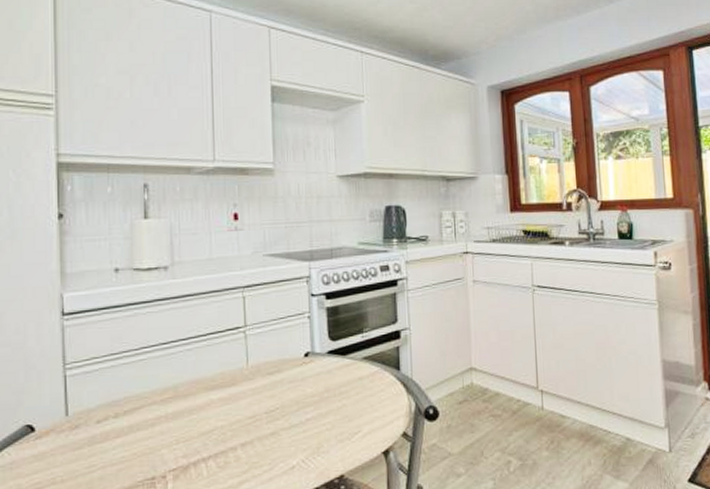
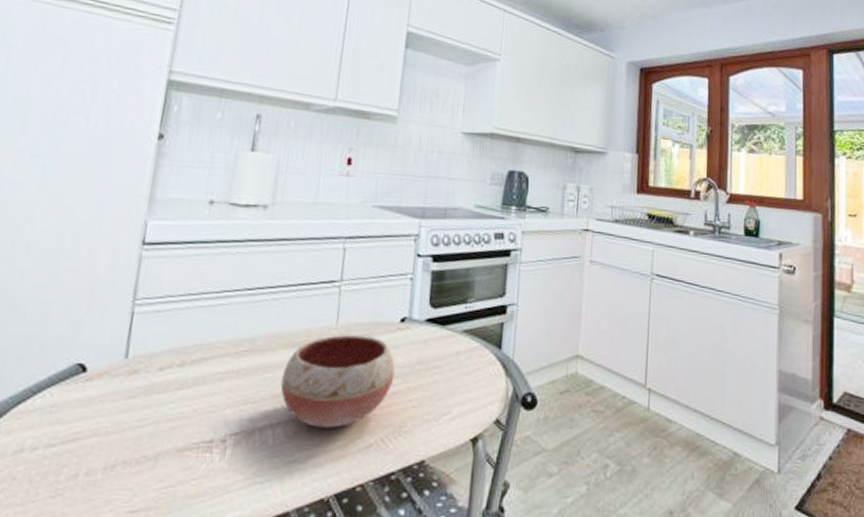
bowl: none [205,372,306,457] -> present [280,335,395,428]

